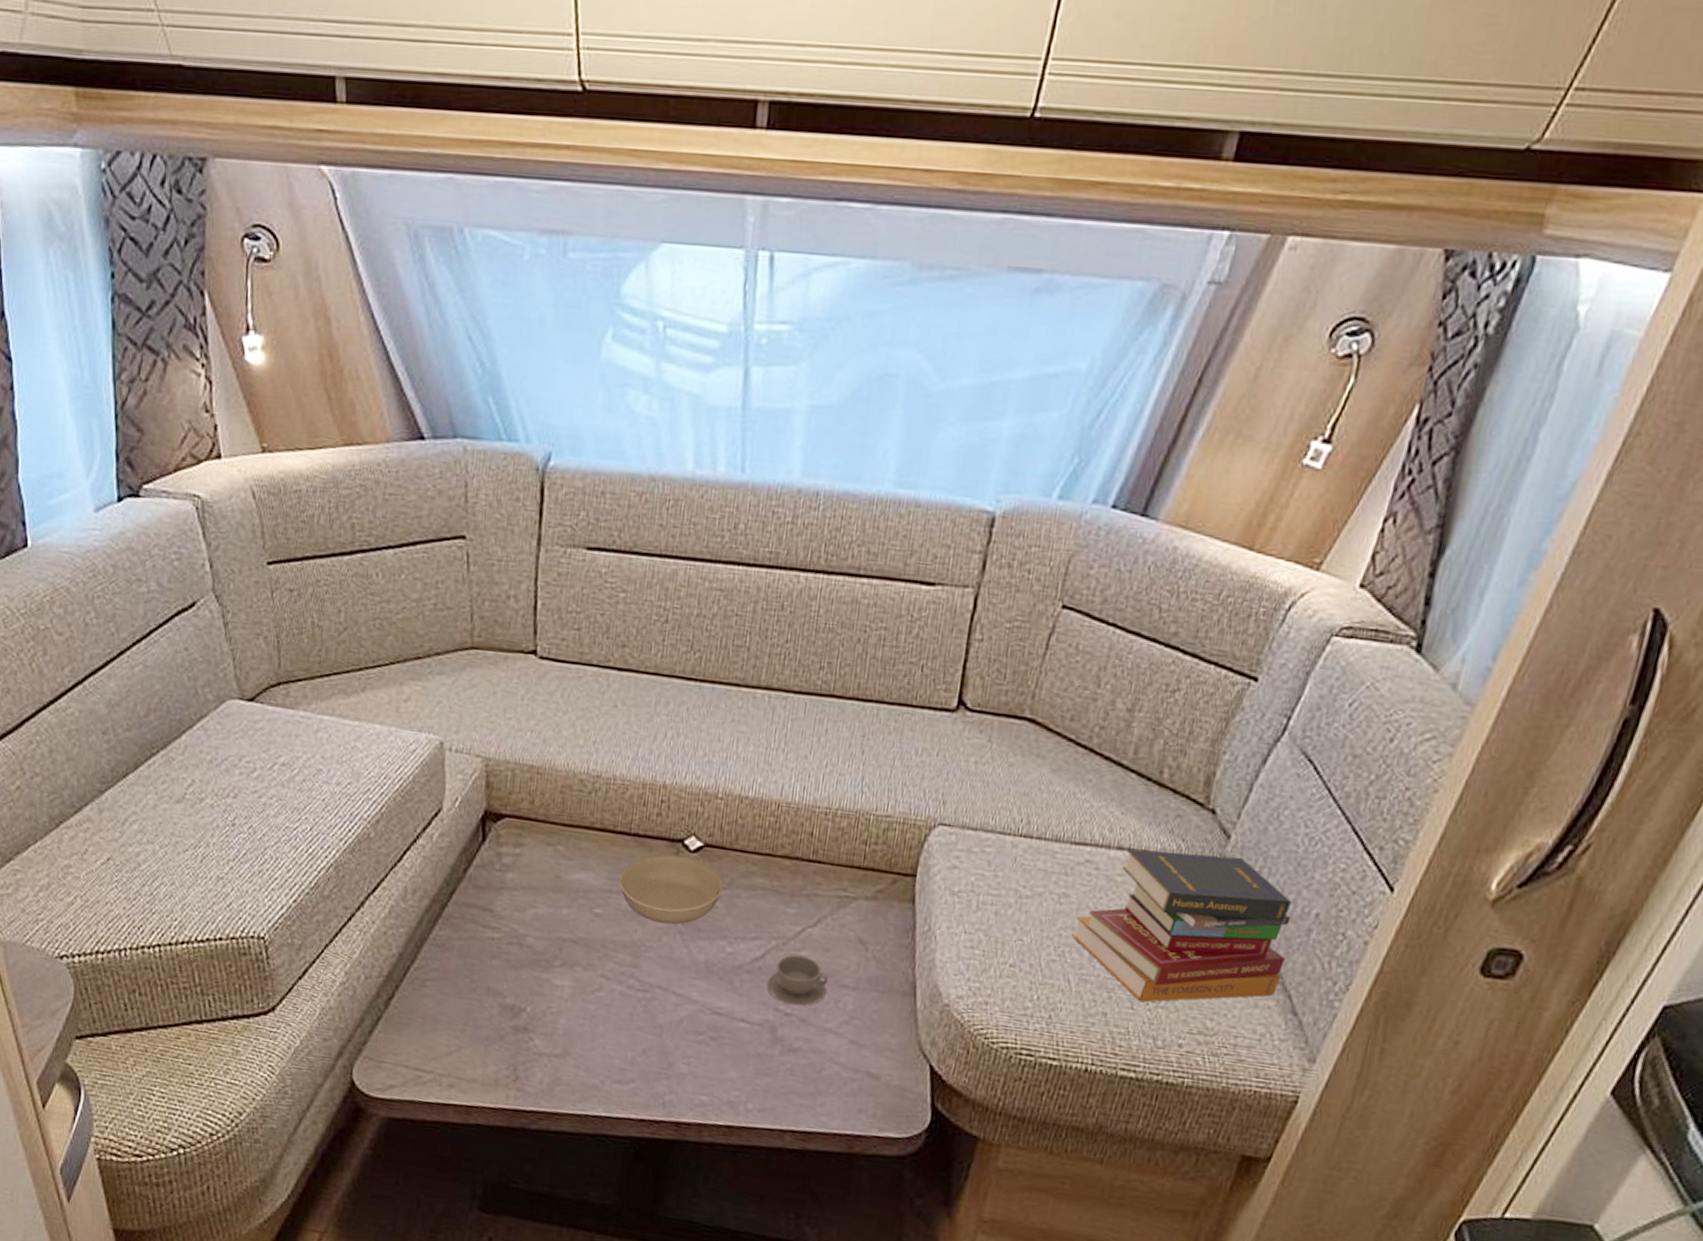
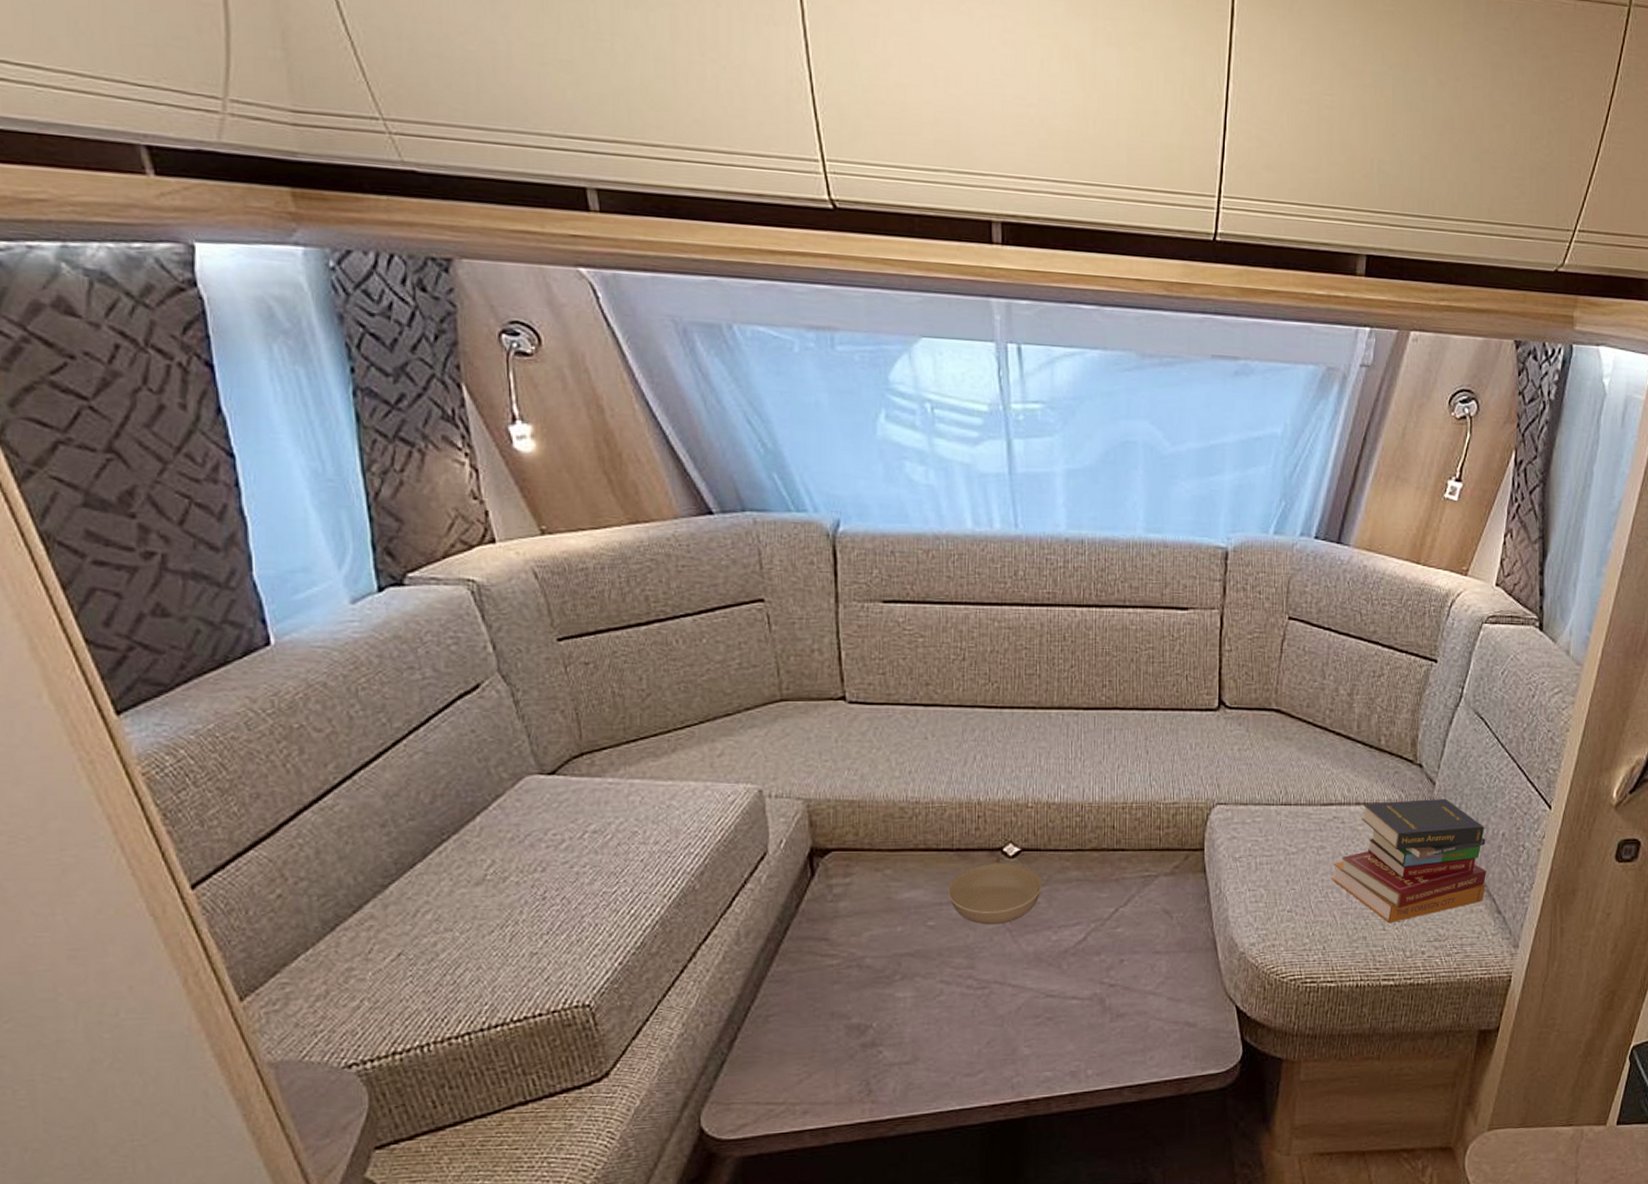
teacup: present [767,954,828,1007] -> none [1091,931,1143,977]

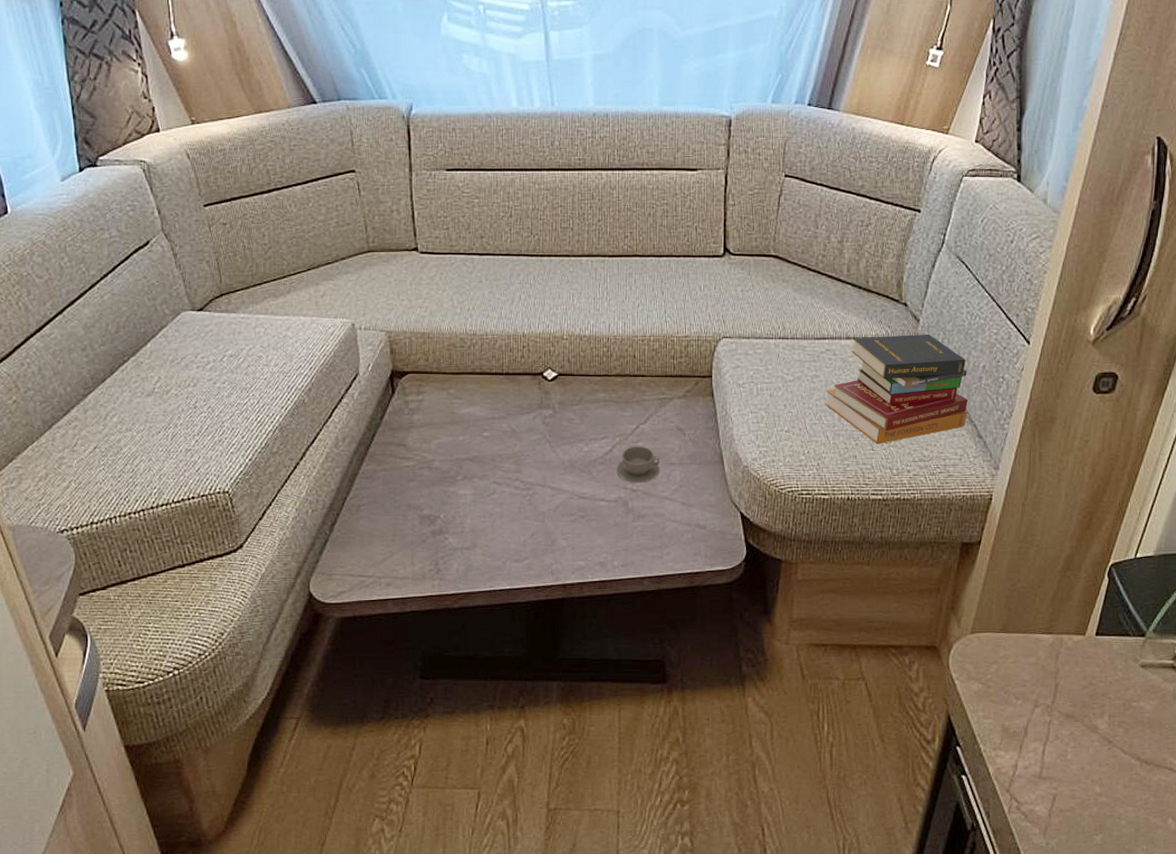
bowl: present [947,862,1043,925] -> none [498,385,576,437]
teacup: none [1091,931,1143,977] -> present [616,445,660,483]

